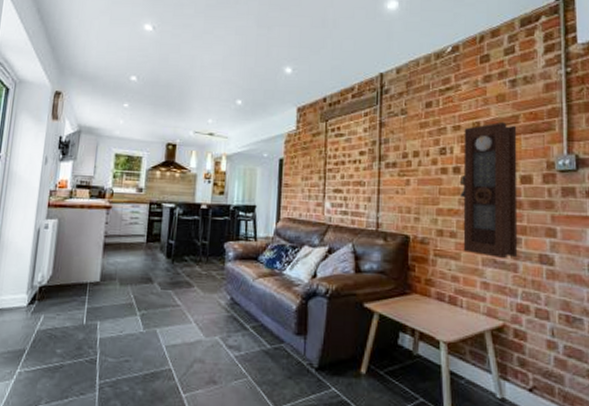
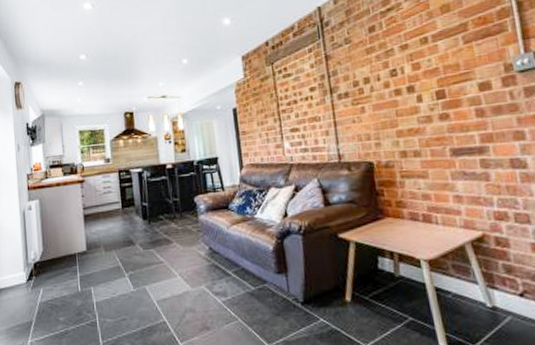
pendulum clock: present [459,121,518,259] -> none [412,32,488,170]

